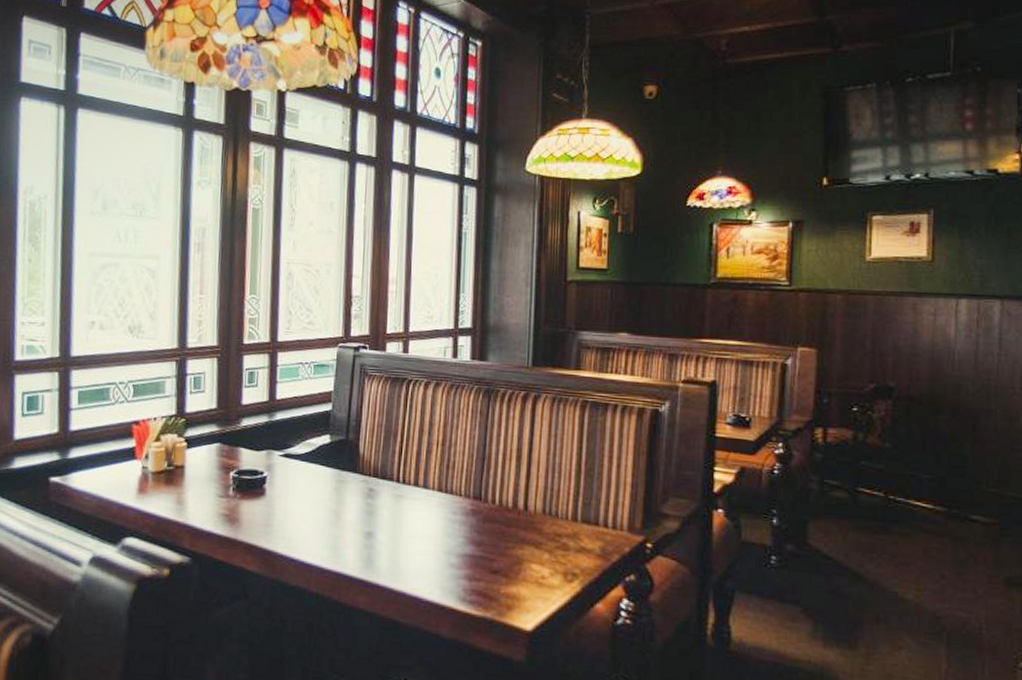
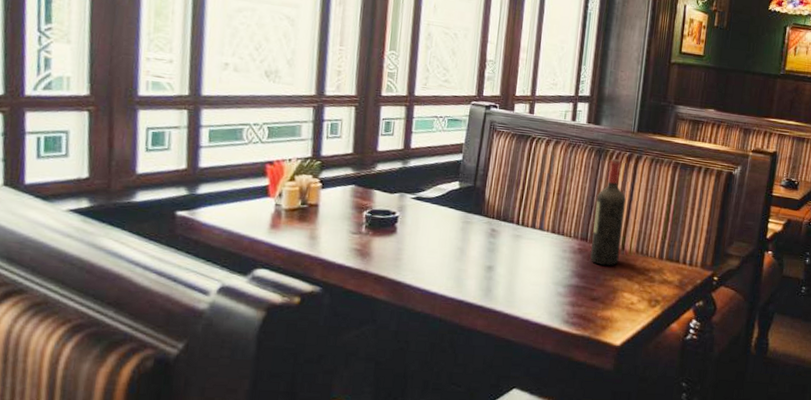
wine bottle: none [486,400,524,531] -> present [590,158,626,266]

